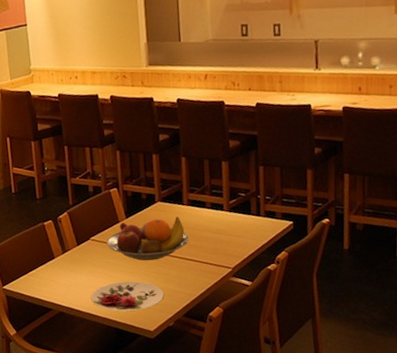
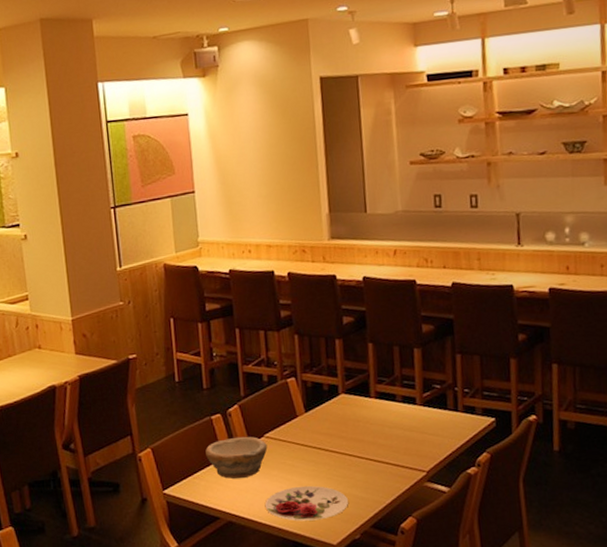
bowl: none [39,239,93,276] -> present [205,436,268,479]
fruit bowl: present [106,216,189,261] -> none [283,410,378,462]

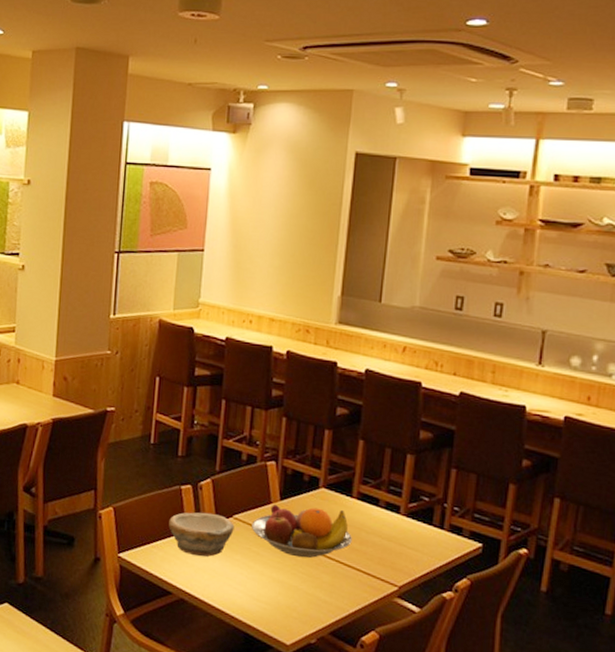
plate: present [265,485,349,521] -> none [221,575,311,616]
fruit bowl: none [283,410,378,462] -> present [252,505,352,558]

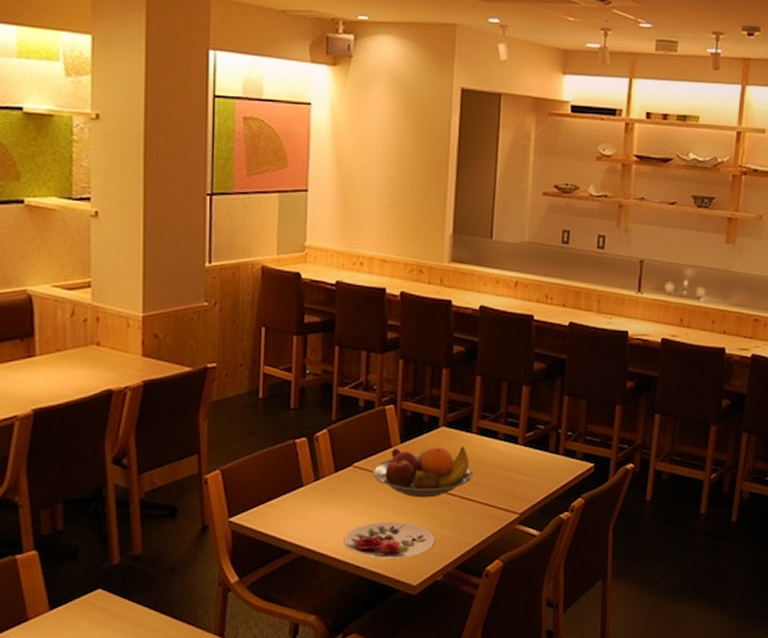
bowl: present [169,512,235,557] -> none [284,464,355,510]
plate: none [221,575,311,616] -> present [343,521,436,559]

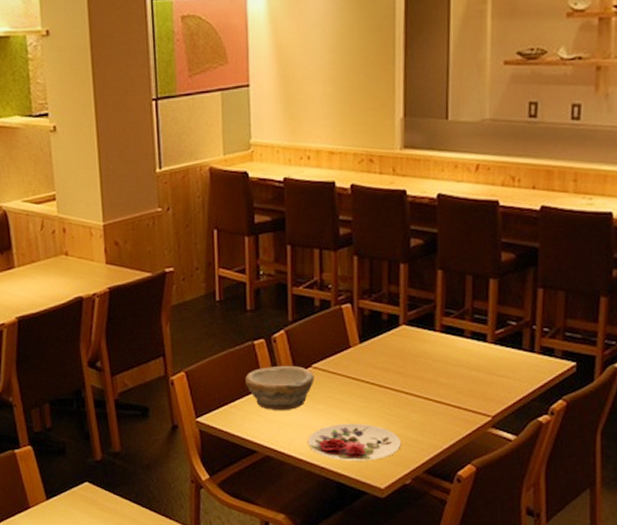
bowl: none [284,464,355,510] -> present [245,365,315,411]
fruit bowl: present [373,446,474,498] -> none [332,345,439,400]

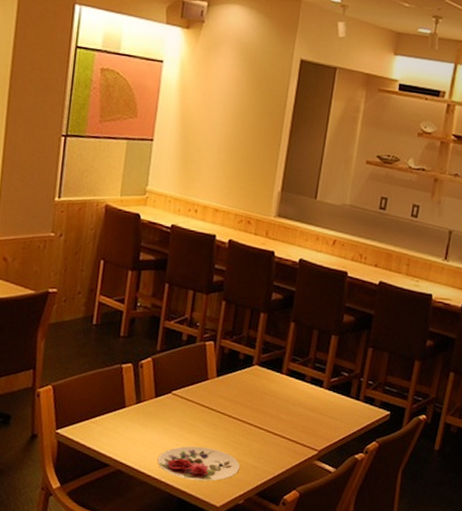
bowl: present [245,365,315,411] -> none [108,389,173,431]

